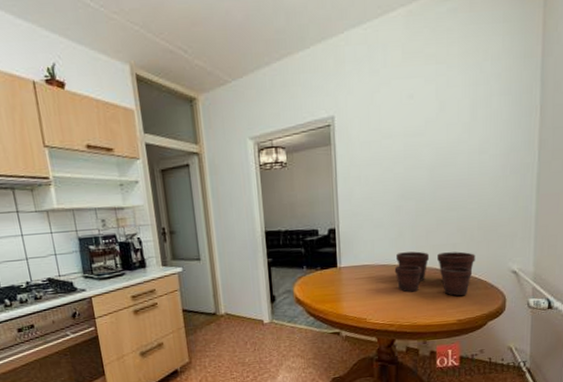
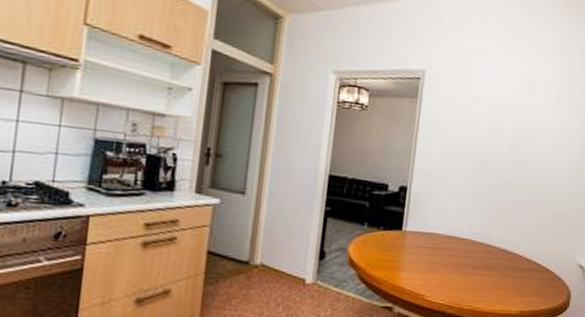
flower pot: present [394,251,476,297] -> none [462,226,546,285]

